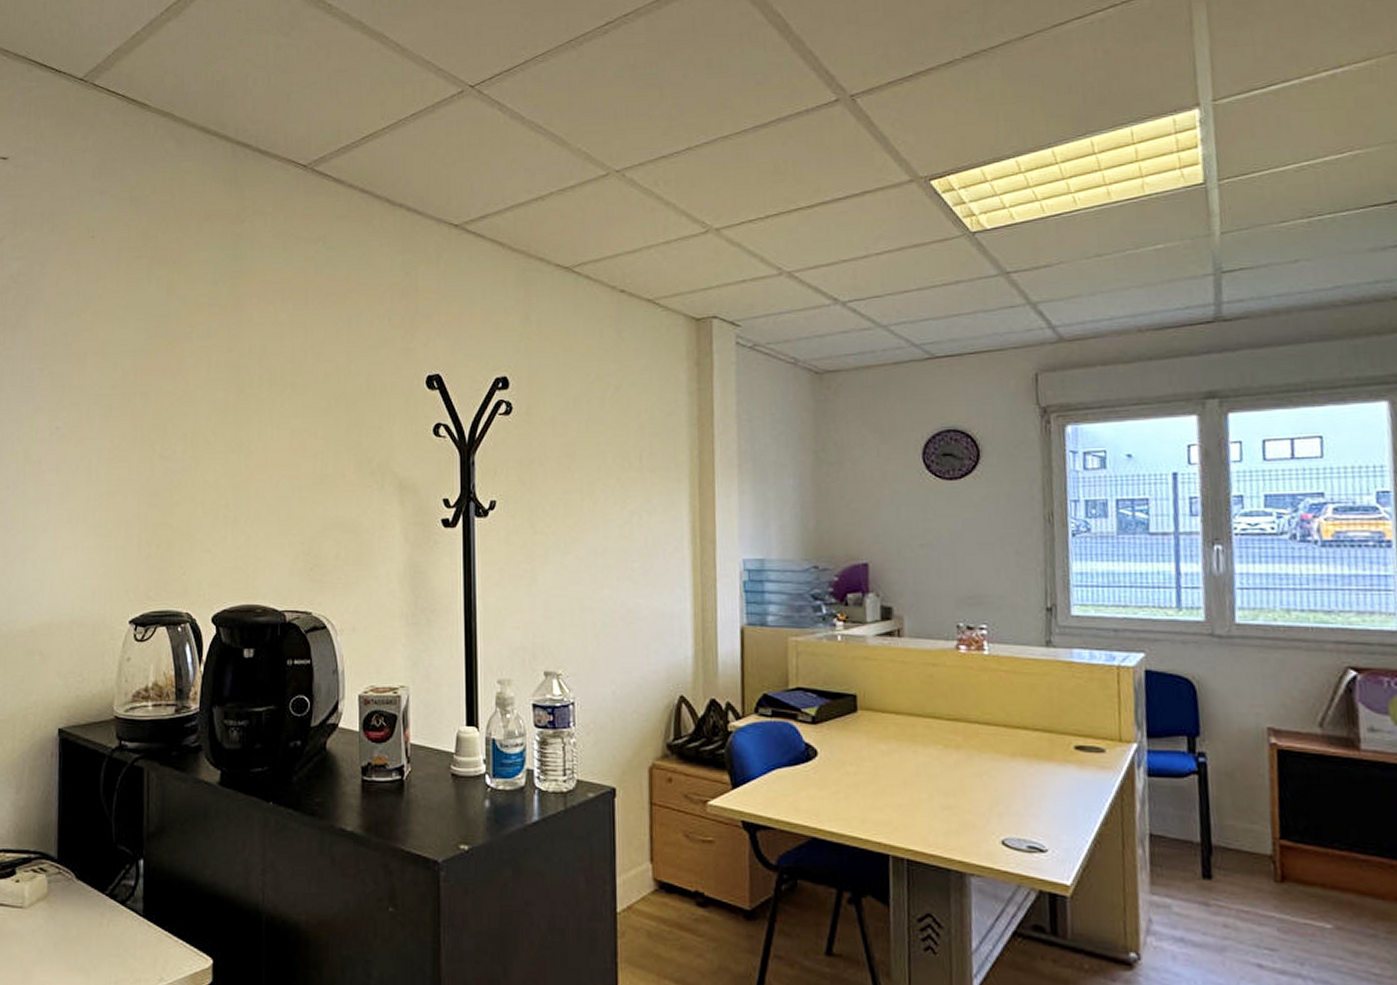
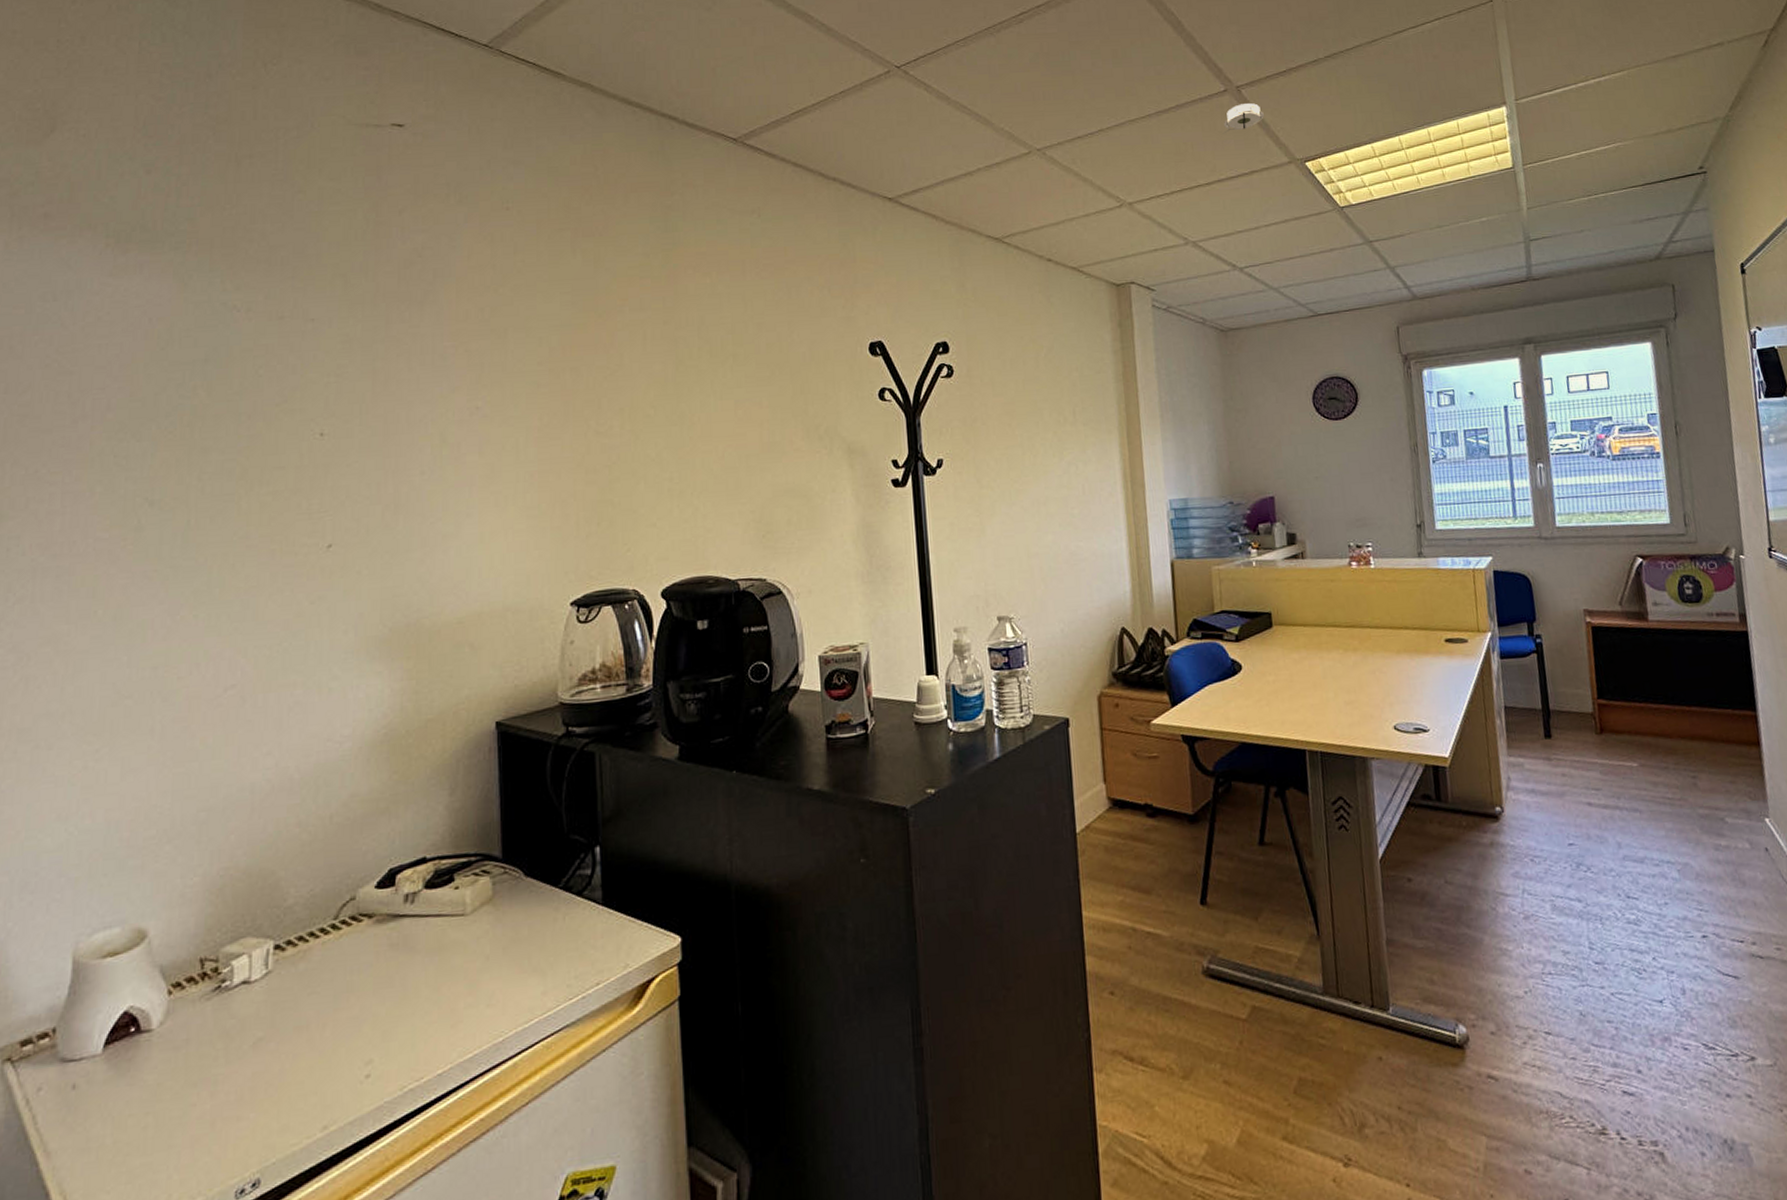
smoke detector: none [831,114,882,150] -> present [1222,103,1264,134]

